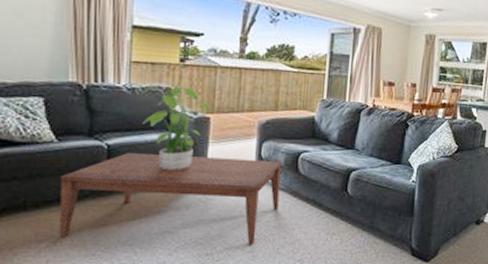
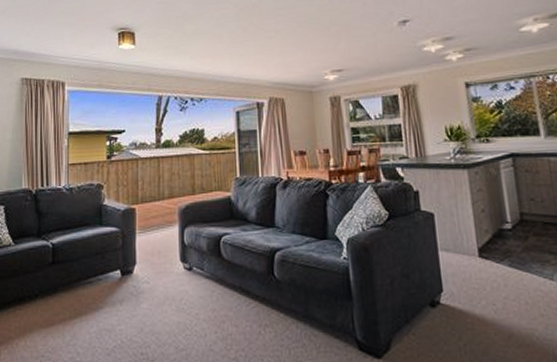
coffee table: present [59,152,282,245] -> none [15,246,206,342]
potted plant: present [142,85,210,170] -> none [78,180,135,264]

